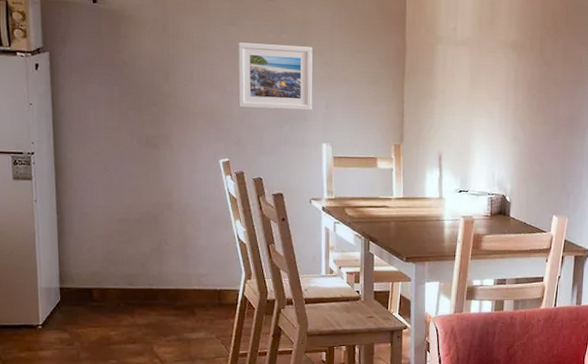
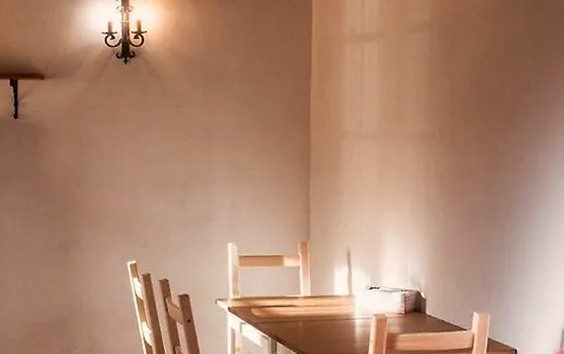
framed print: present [237,42,313,111] -> none [145,148,218,211]

